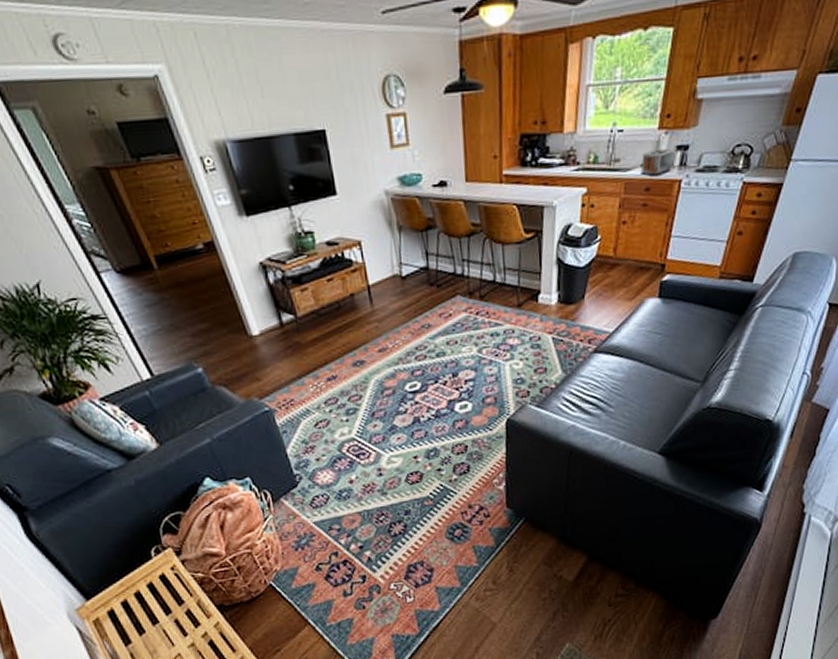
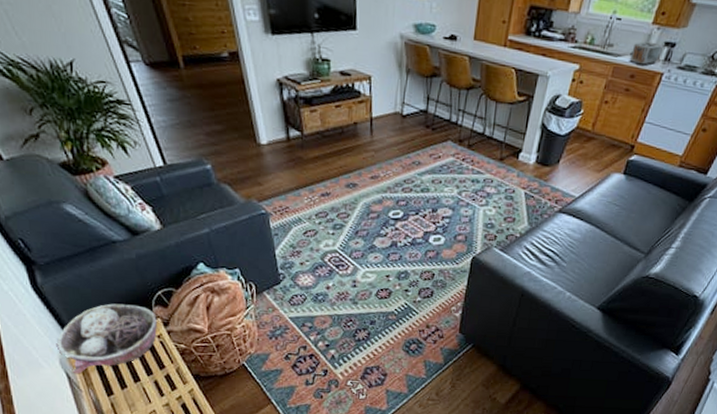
decorative basket: none [61,537,170,627] -> present [57,303,157,374]

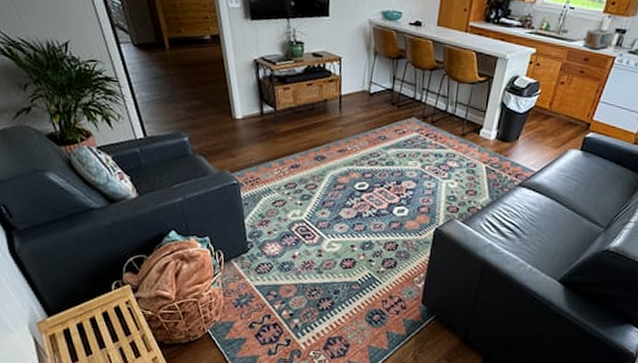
decorative basket: present [57,303,157,374] -> none [28,269,126,340]

